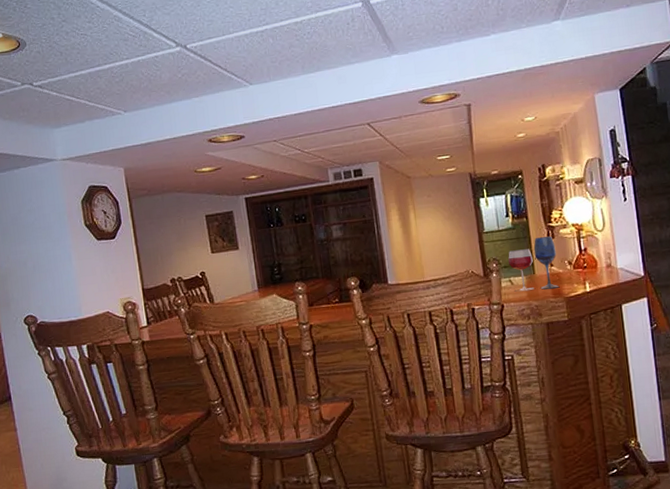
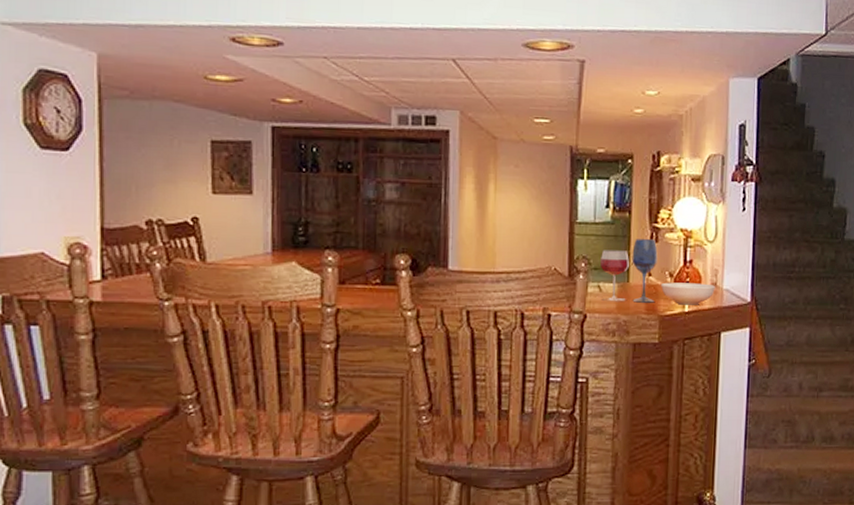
bowl: none [562,266,611,287] -> present [660,282,716,305]

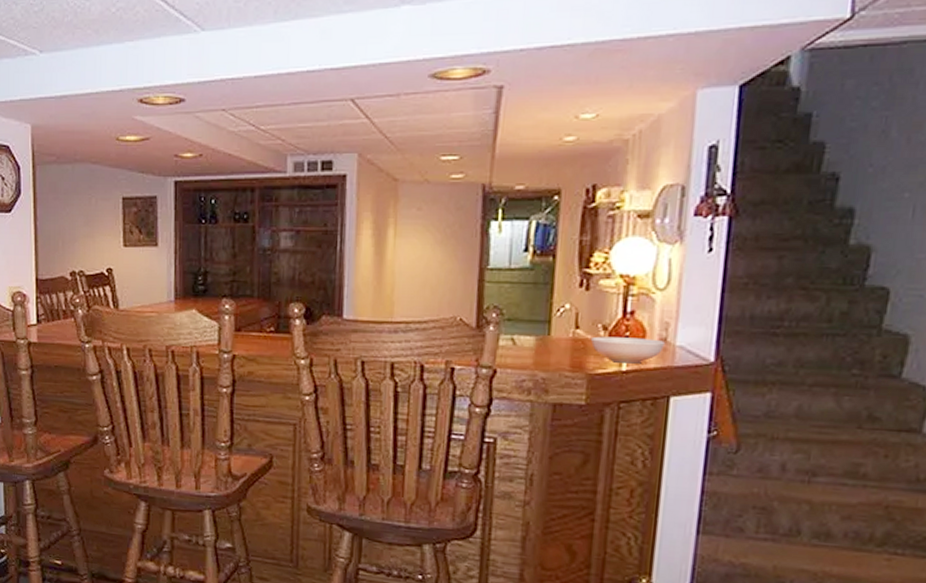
wineglass: present [600,250,629,302] -> none [514,299,552,358]
wineglass: present [632,239,658,303] -> none [554,286,589,359]

